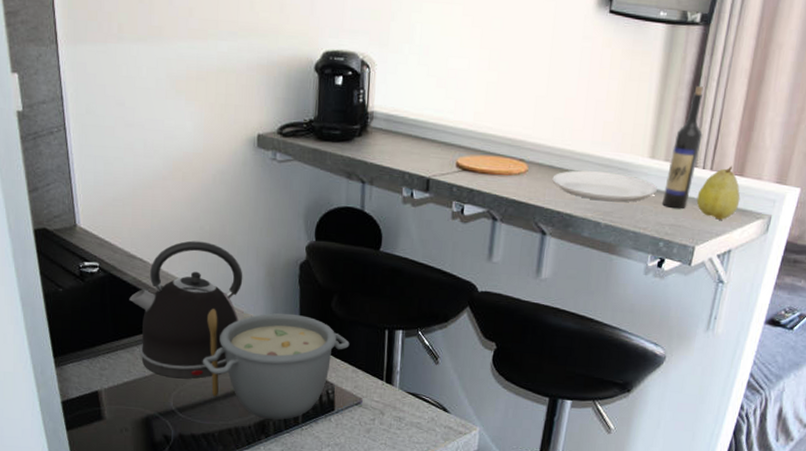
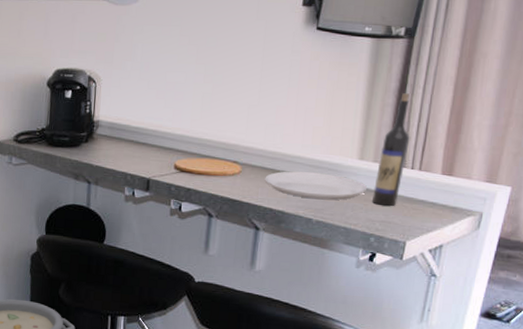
fruit: present [696,165,741,220] -> none [406,165,450,217]

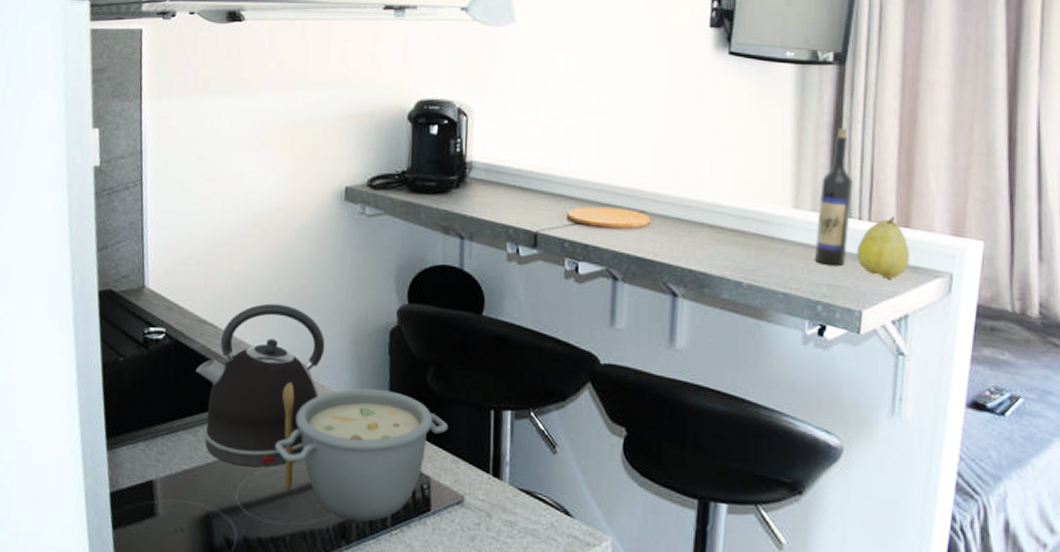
plate: present [265,171,368,200] -> none [680,222,808,259]
fruit: none [406,165,450,217] -> present [856,215,910,279]

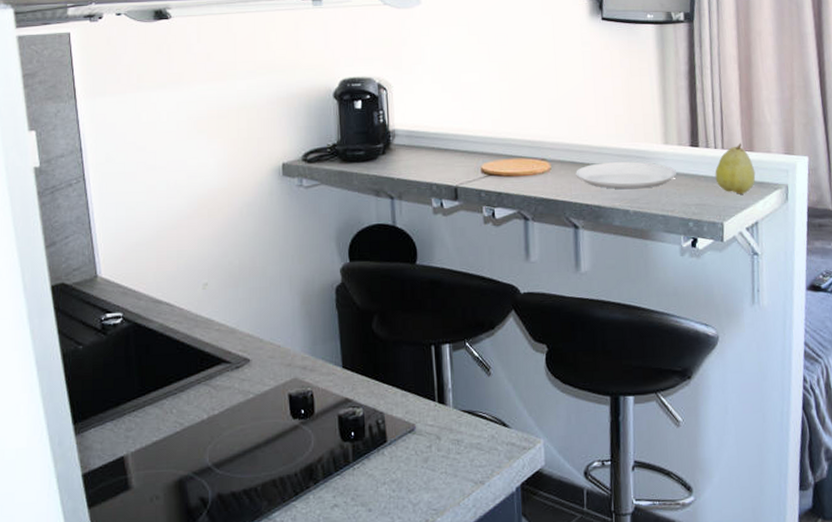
kettle: present [196,303,325,467] -> none [156,276,277,430]
cooking pot: present [274,382,449,522] -> none [239,341,396,462]
plate: none [680,222,808,259] -> present [576,161,677,190]
wine bottle: present [815,128,853,265] -> none [683,75,709,188]

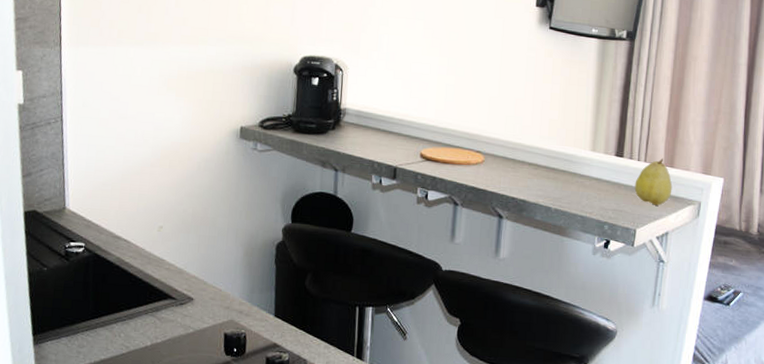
plate: present [576,161,677,190] -> none [506,161,600,190]

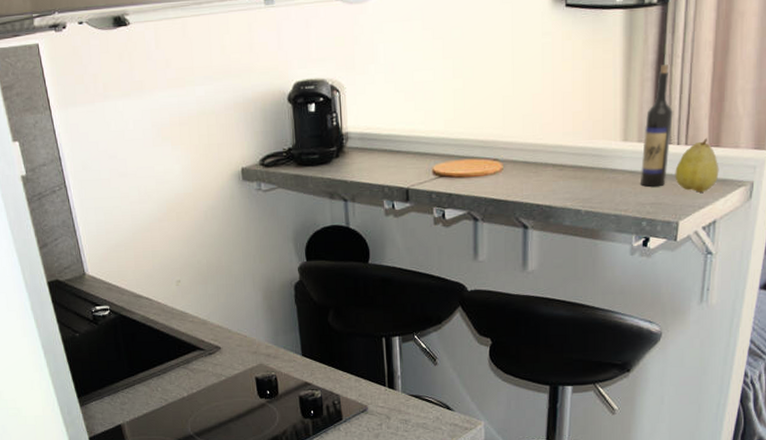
wine bottle: none [605,90,635,195] -> present [641,64,673,187]

